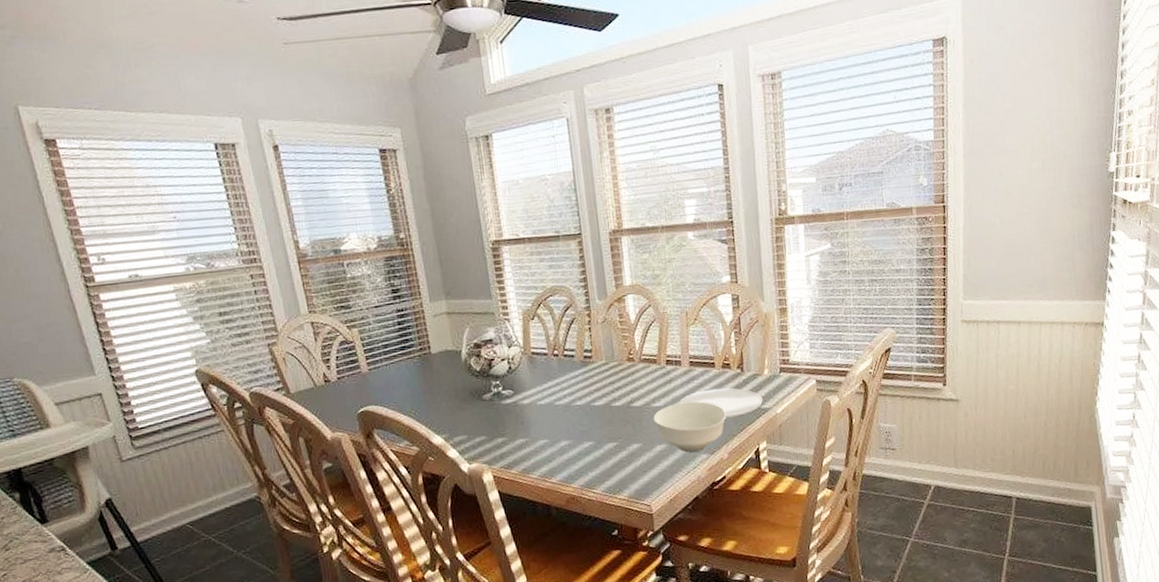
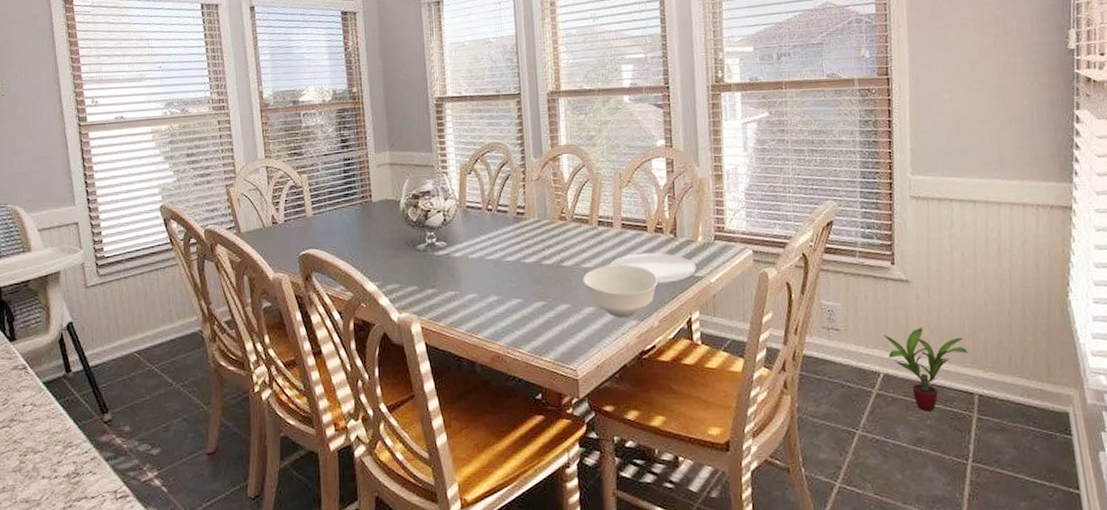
potted plant: none [935,442,1009,517] -> present [884,327,968,412]

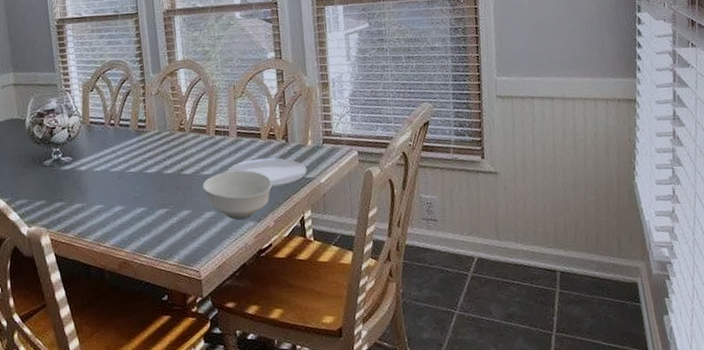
potted plant: present [884,327,968,412] -> none [476,214,550,290]

